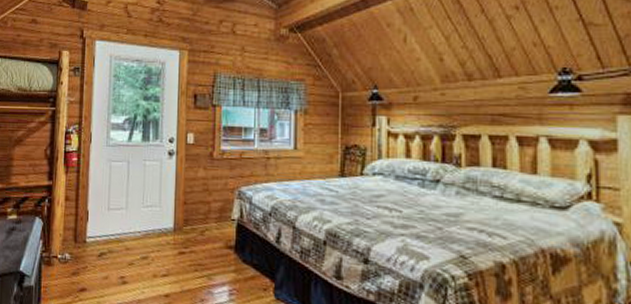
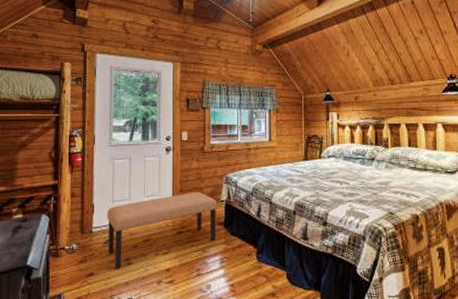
bench: none [102,205,227,287] -> present [107,191,217,269]

